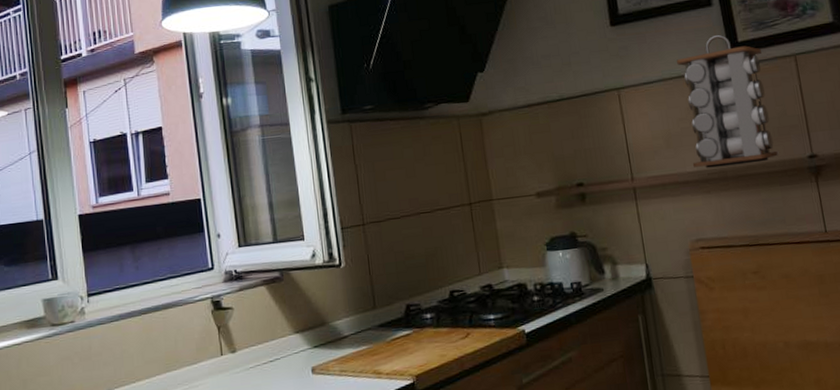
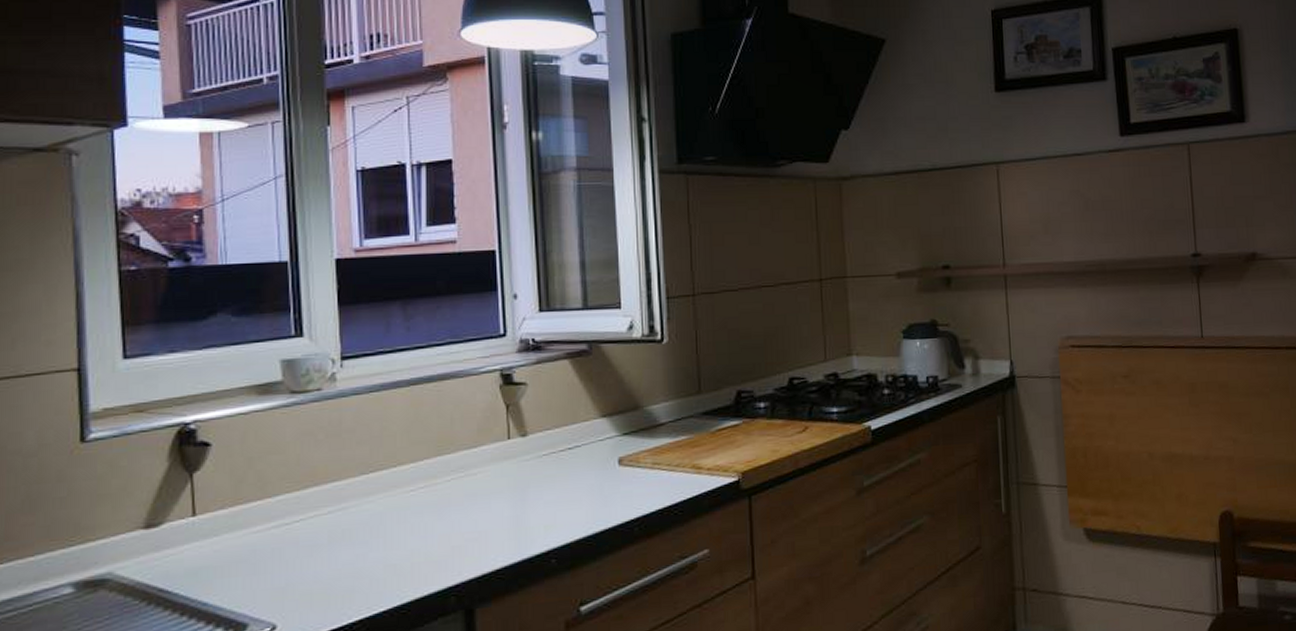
spice rack: present [677,34,779,169] -> none [1063,112,1162,259]

